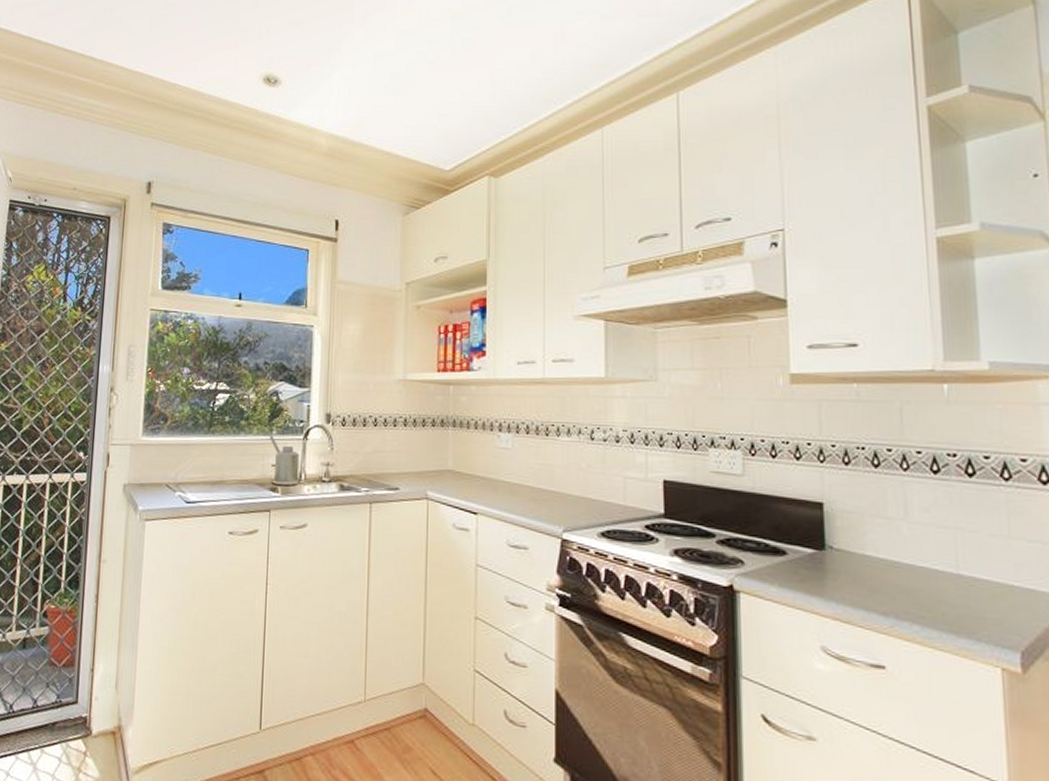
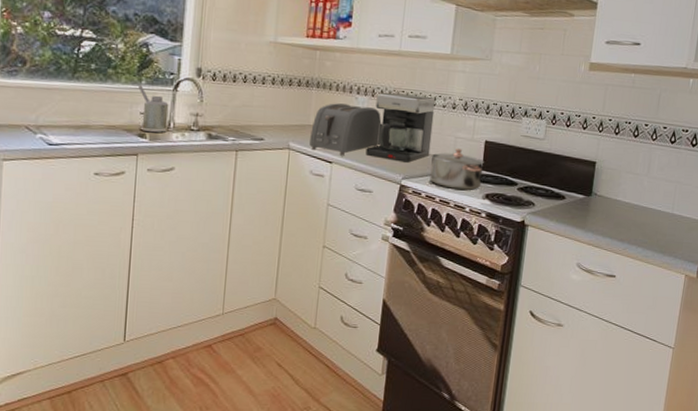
toaster: none [450,443,531,505] -> present [309,103,382,156]
coffee maker: none [515,427,594,512] -> present [365,92,436,164]
cooking pot: none [596,491,666,544] -> present [429,149,484,190]

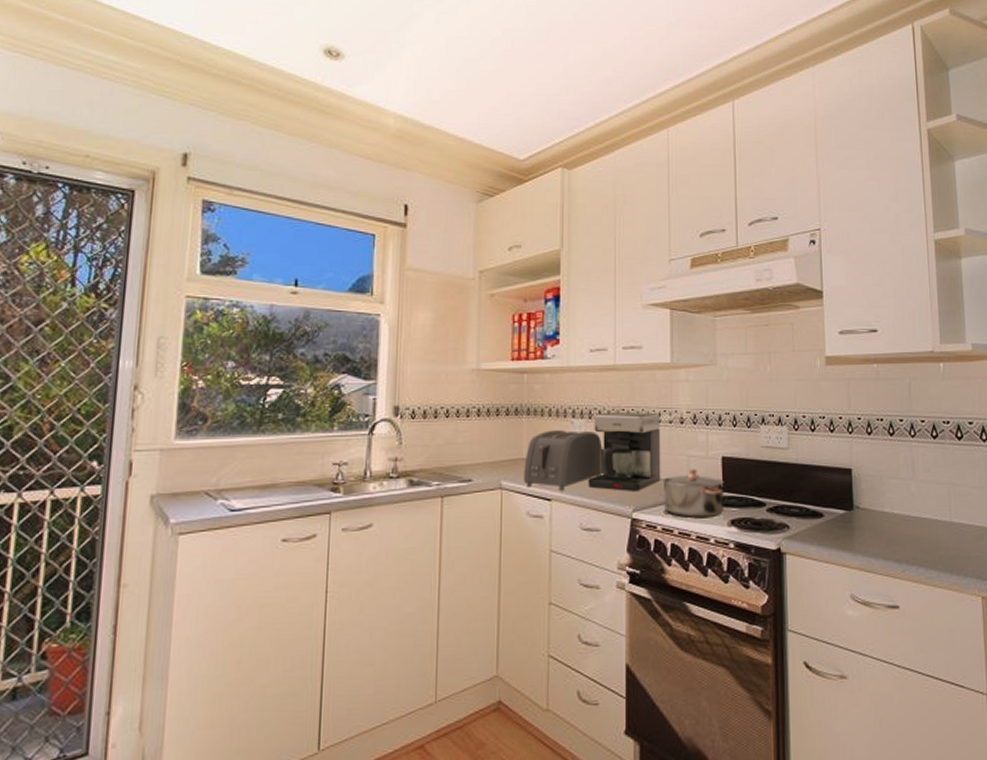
soap dispenser: present [138,85,169,133] -> none [330,432,364,485]

